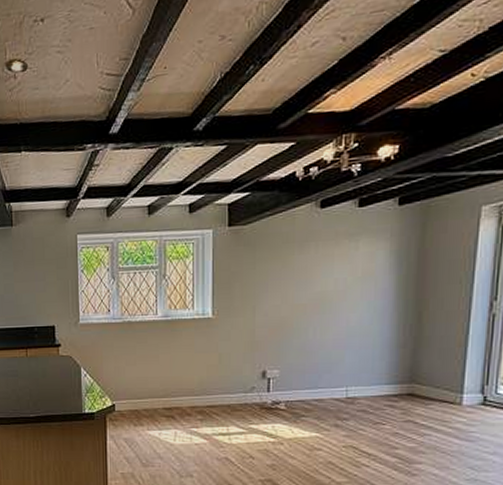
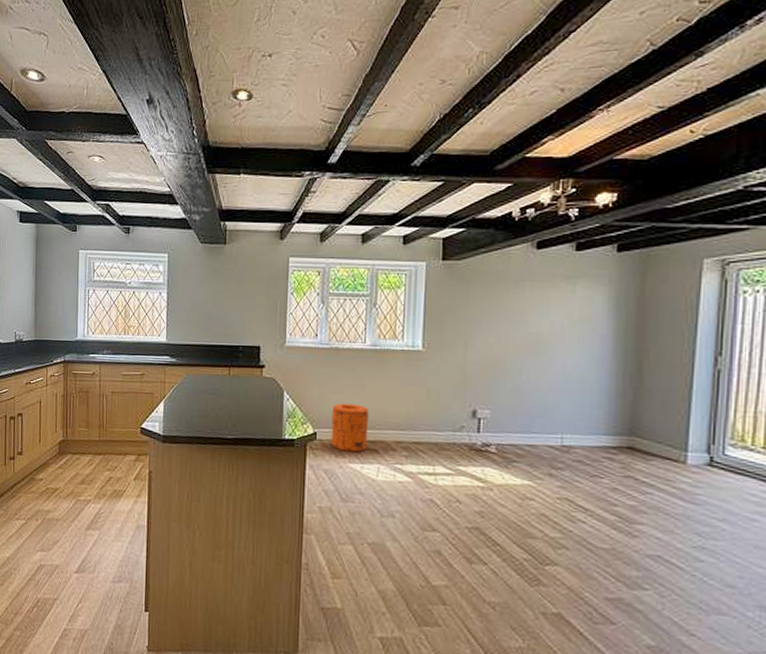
trash can: none [128,374,164,420] -> present [331,403,369,453]

